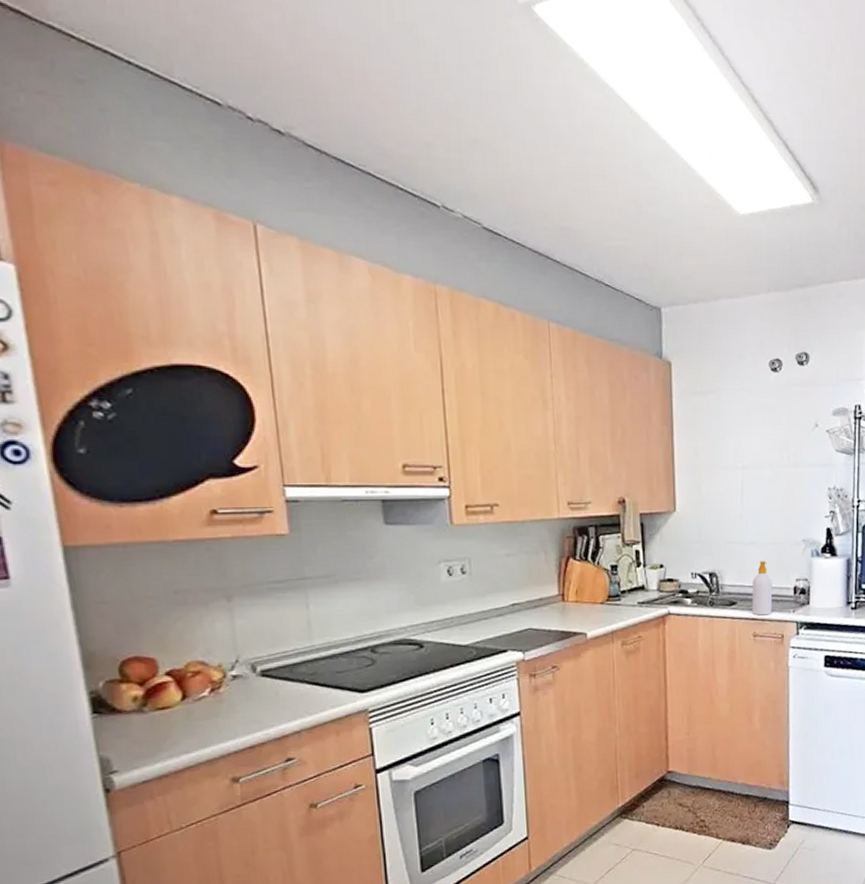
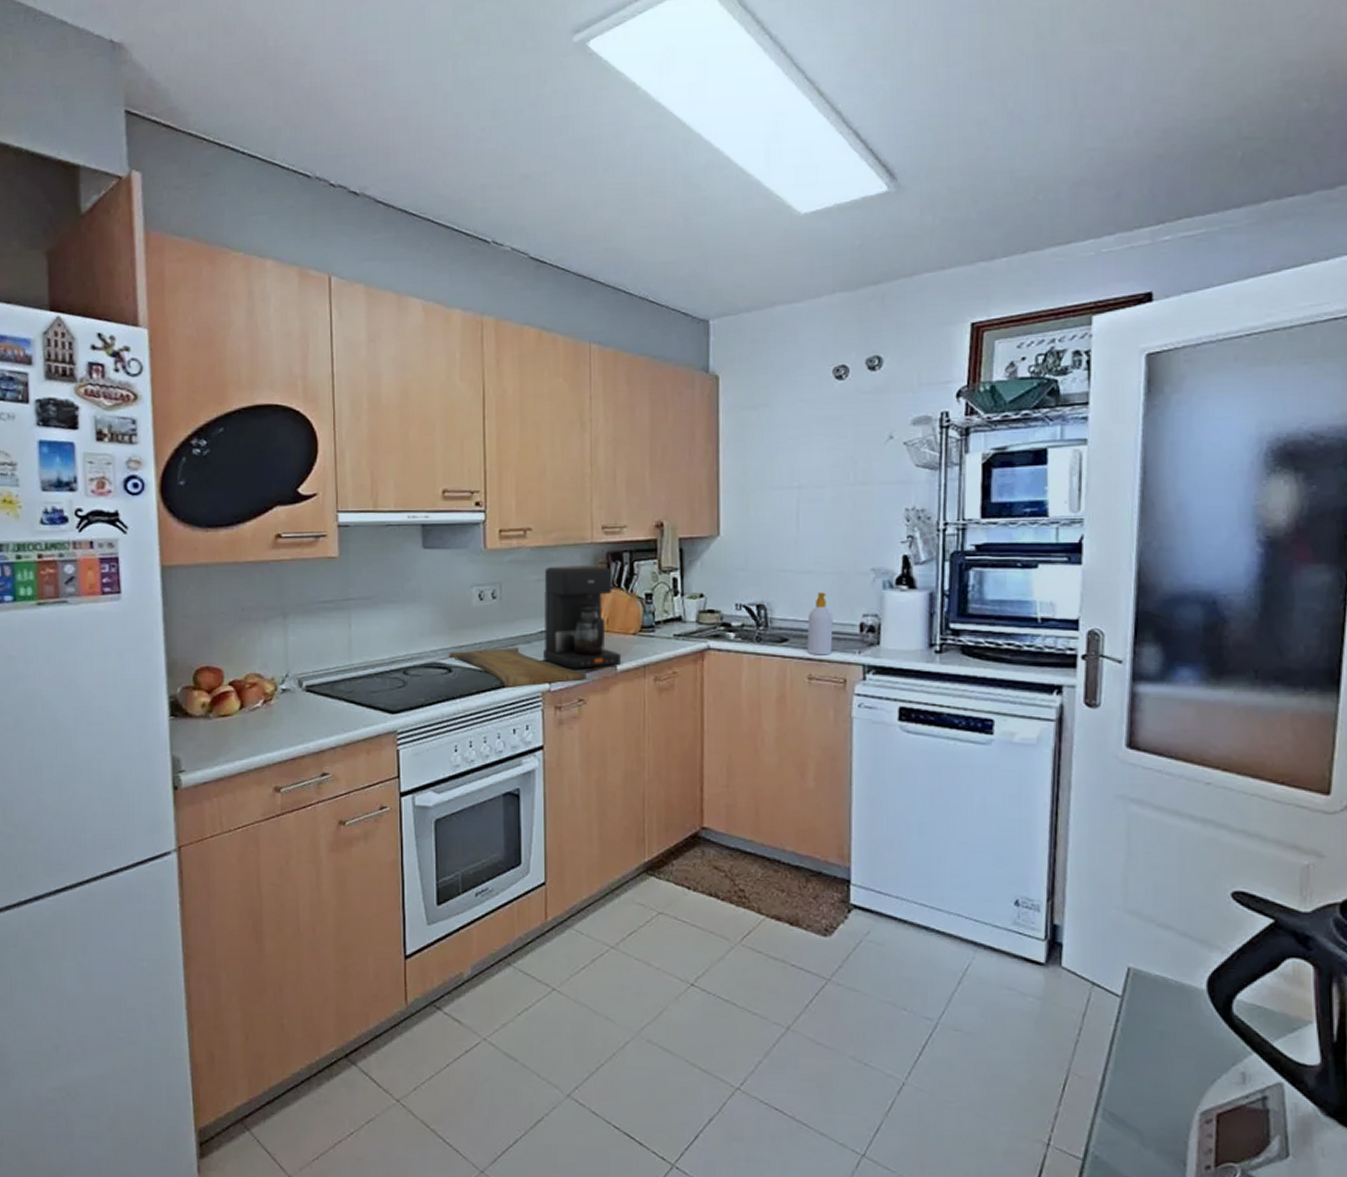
cutting board: none [419,619,559,659] -> present [449,646,586,687]
coffee maker: none [513,540,591,639] -> present [543,565,622,669]

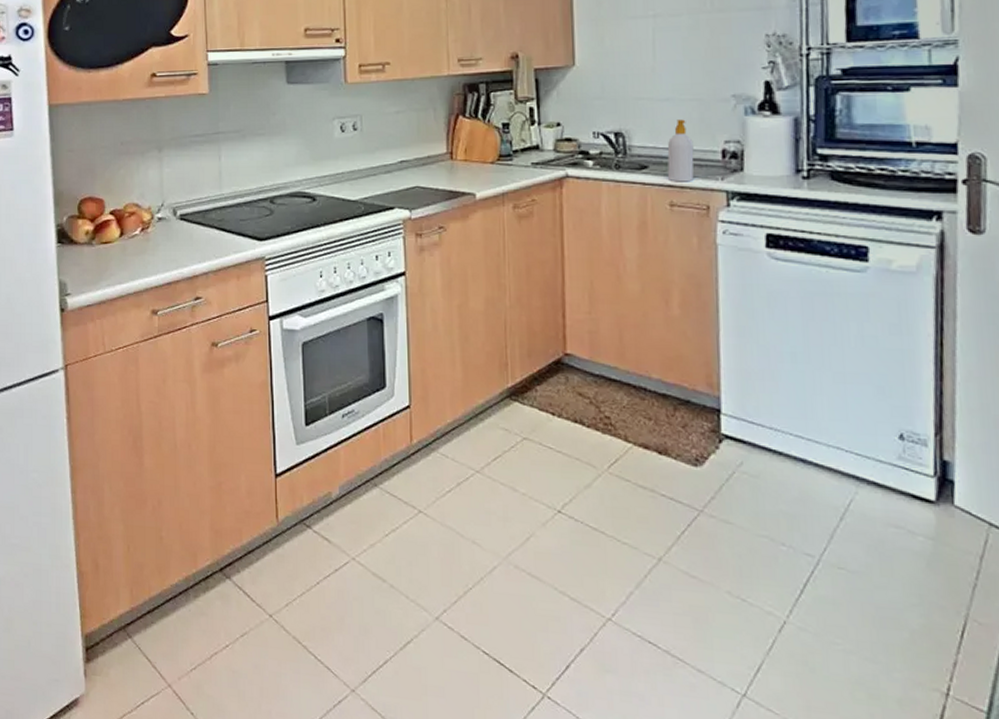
cutting board: present [449,646,586,687] -> none [313,176,446,215]
coffee maker: present [543,565,622,669] -> none [403,97,481,197]

